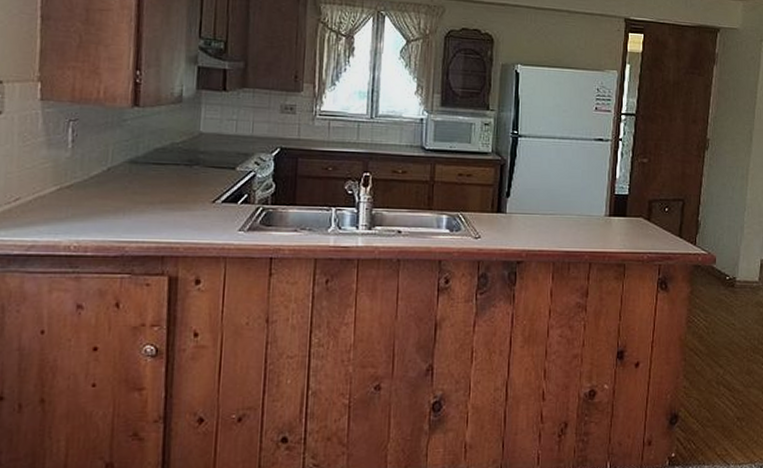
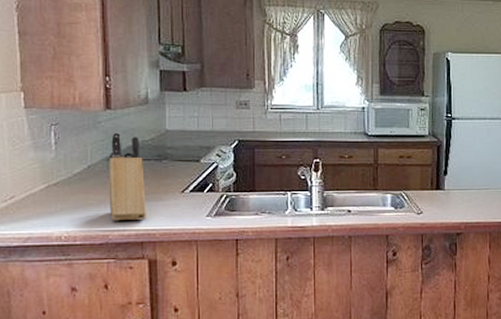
knife block: none [129,132,171,233] -> present [108,132,146,222]

